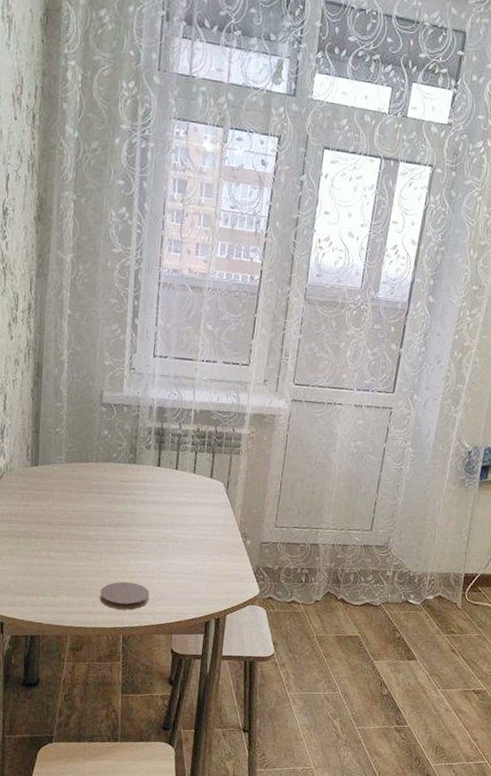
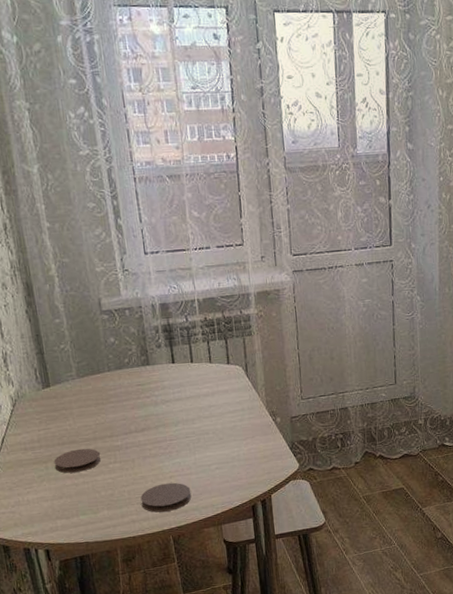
coaster: none [26,531,71,554] -> present [54,448,101,473]

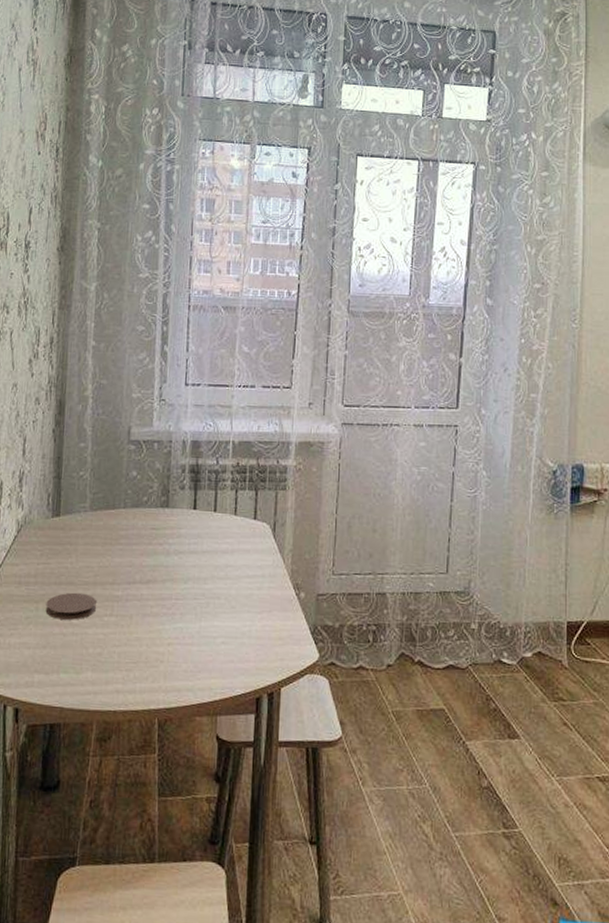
coaster: present [140,482,192,513] -> none [130,650,189,687]

